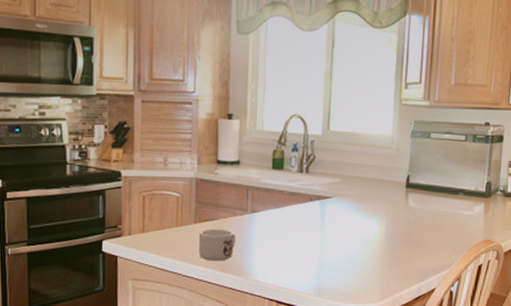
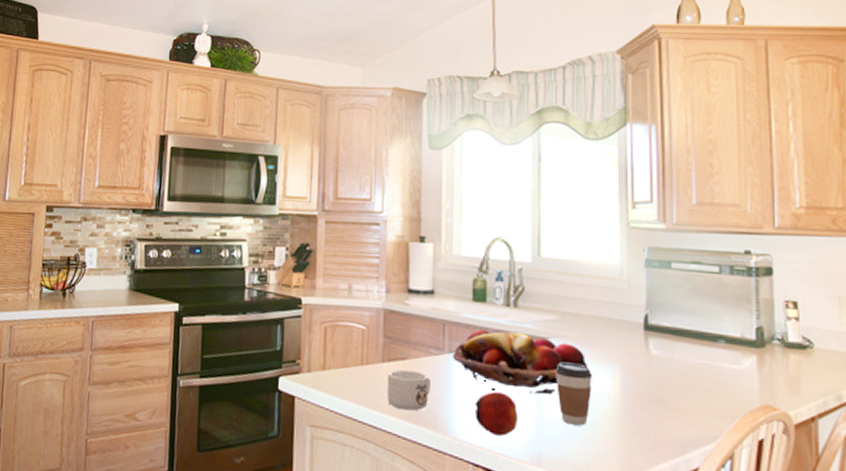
fruit basket: none [254,193,362,242] -> present [453,330,589,395]
apple: none [271,242,305,276] -> present [475,392,518,436]
coffee cup: none [336,215,365,264] -> present [555,362,593,426]

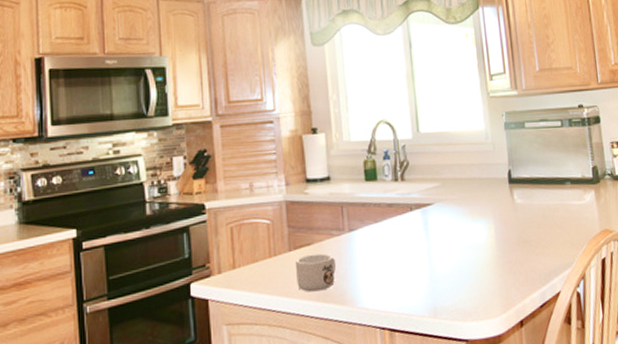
fruit basket: present [453,330,589,395] -> none [352,202,468,255]
apple: present [475,392,518,436] -> none [377,259,415,298]
coffee cup: present [555,362,593,426] -> none [441,221,473,276]

